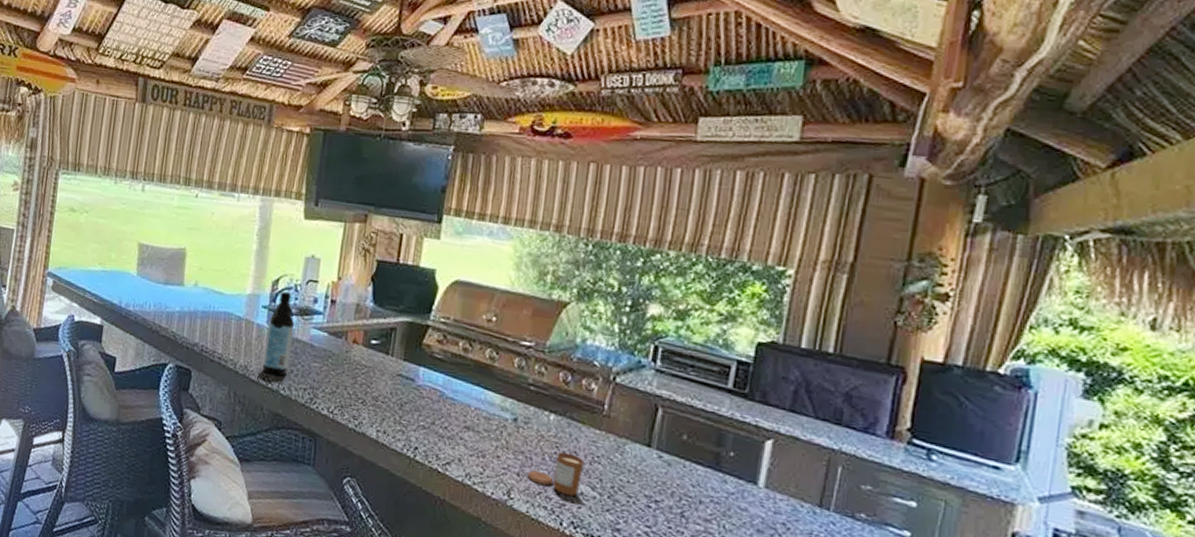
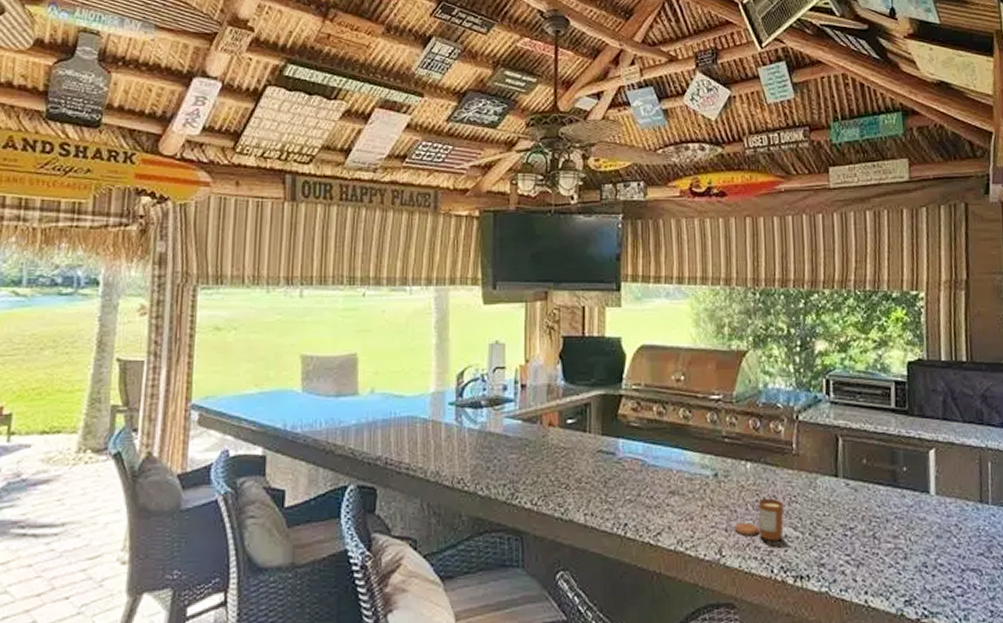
water bottle: present [262,291,295,376] -> none [456,384,486,476]

